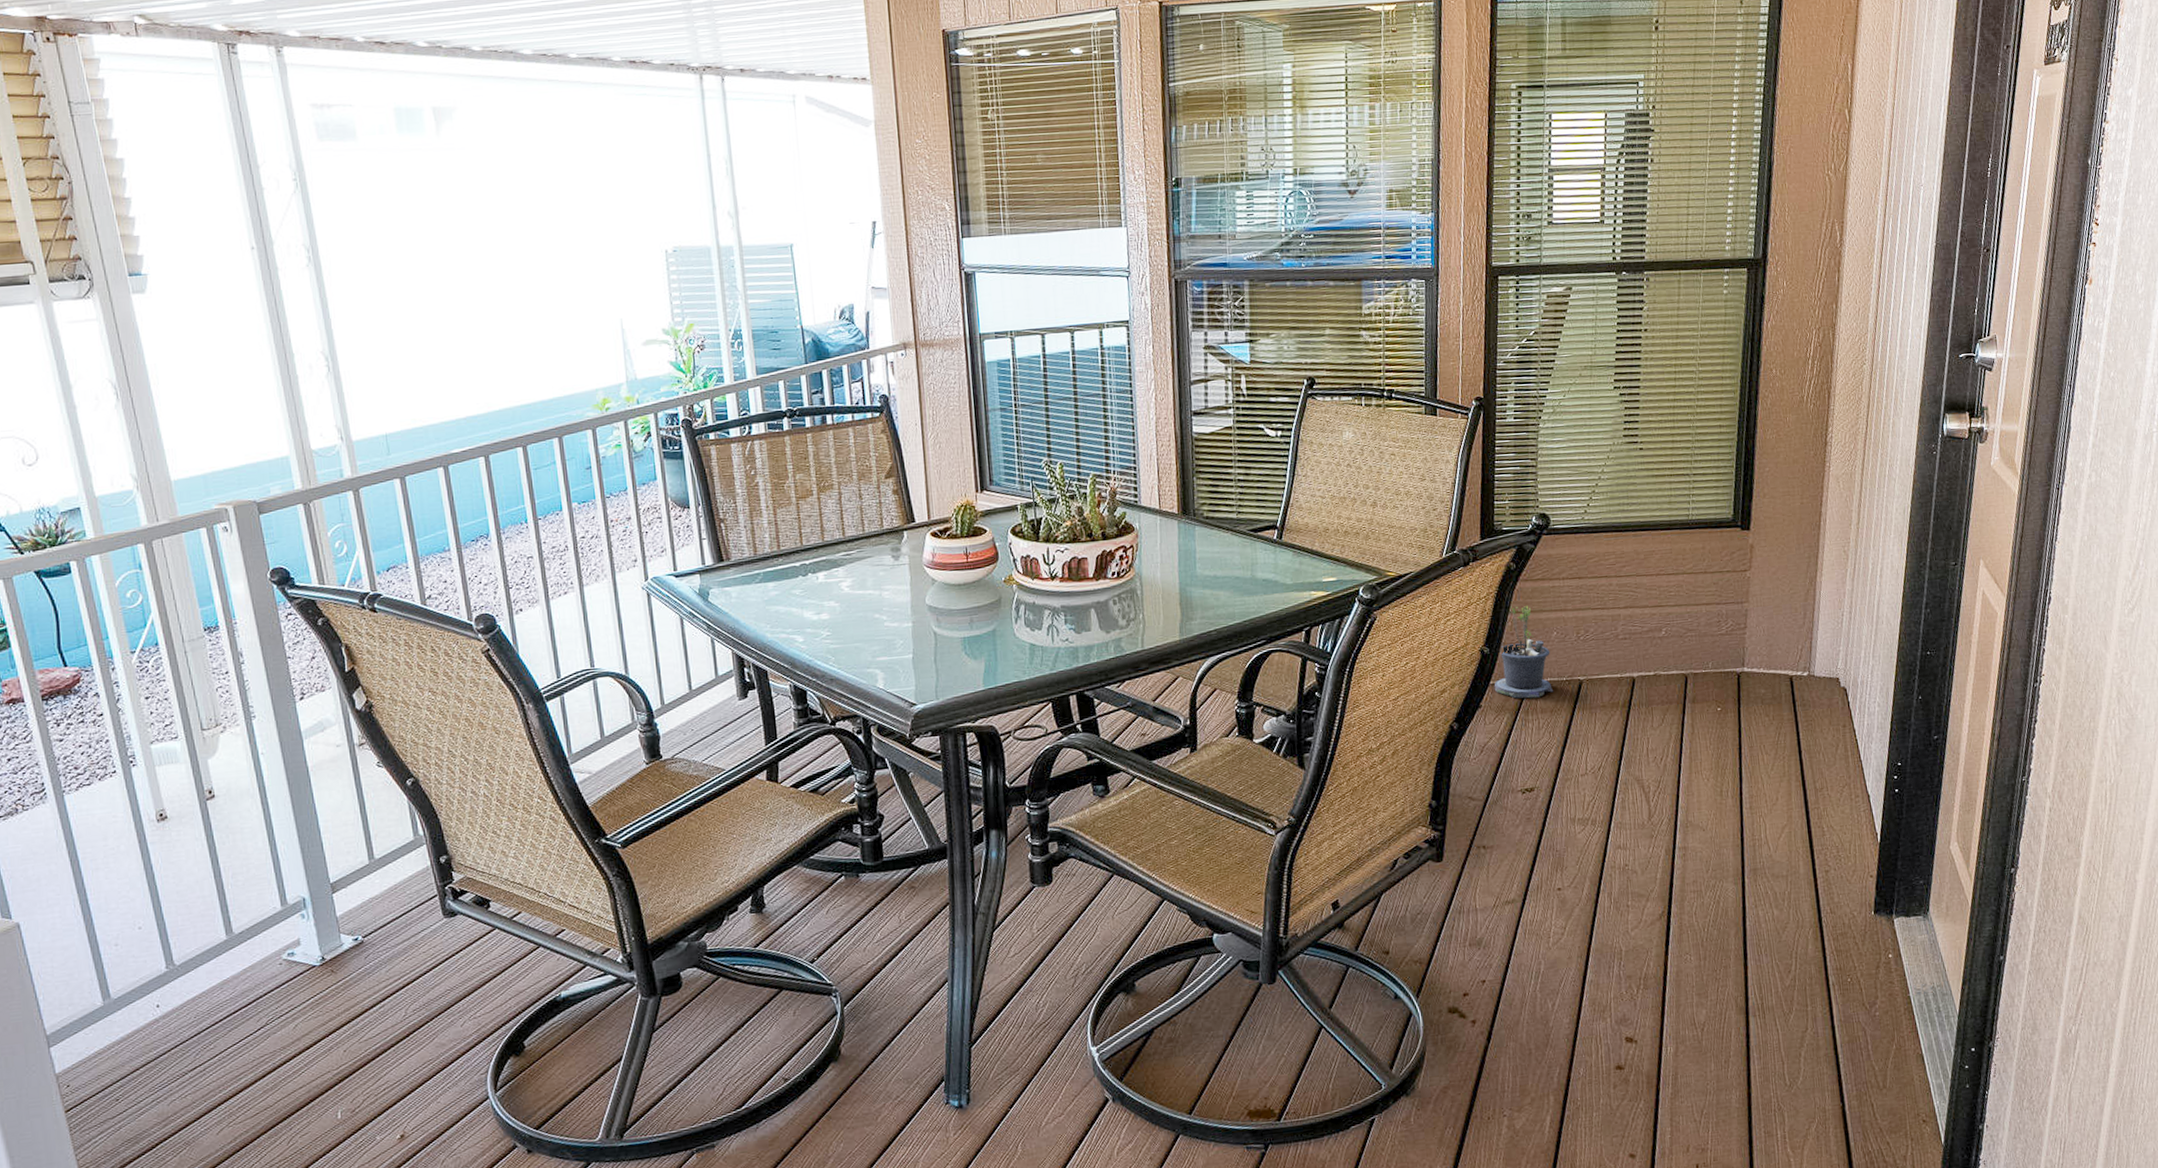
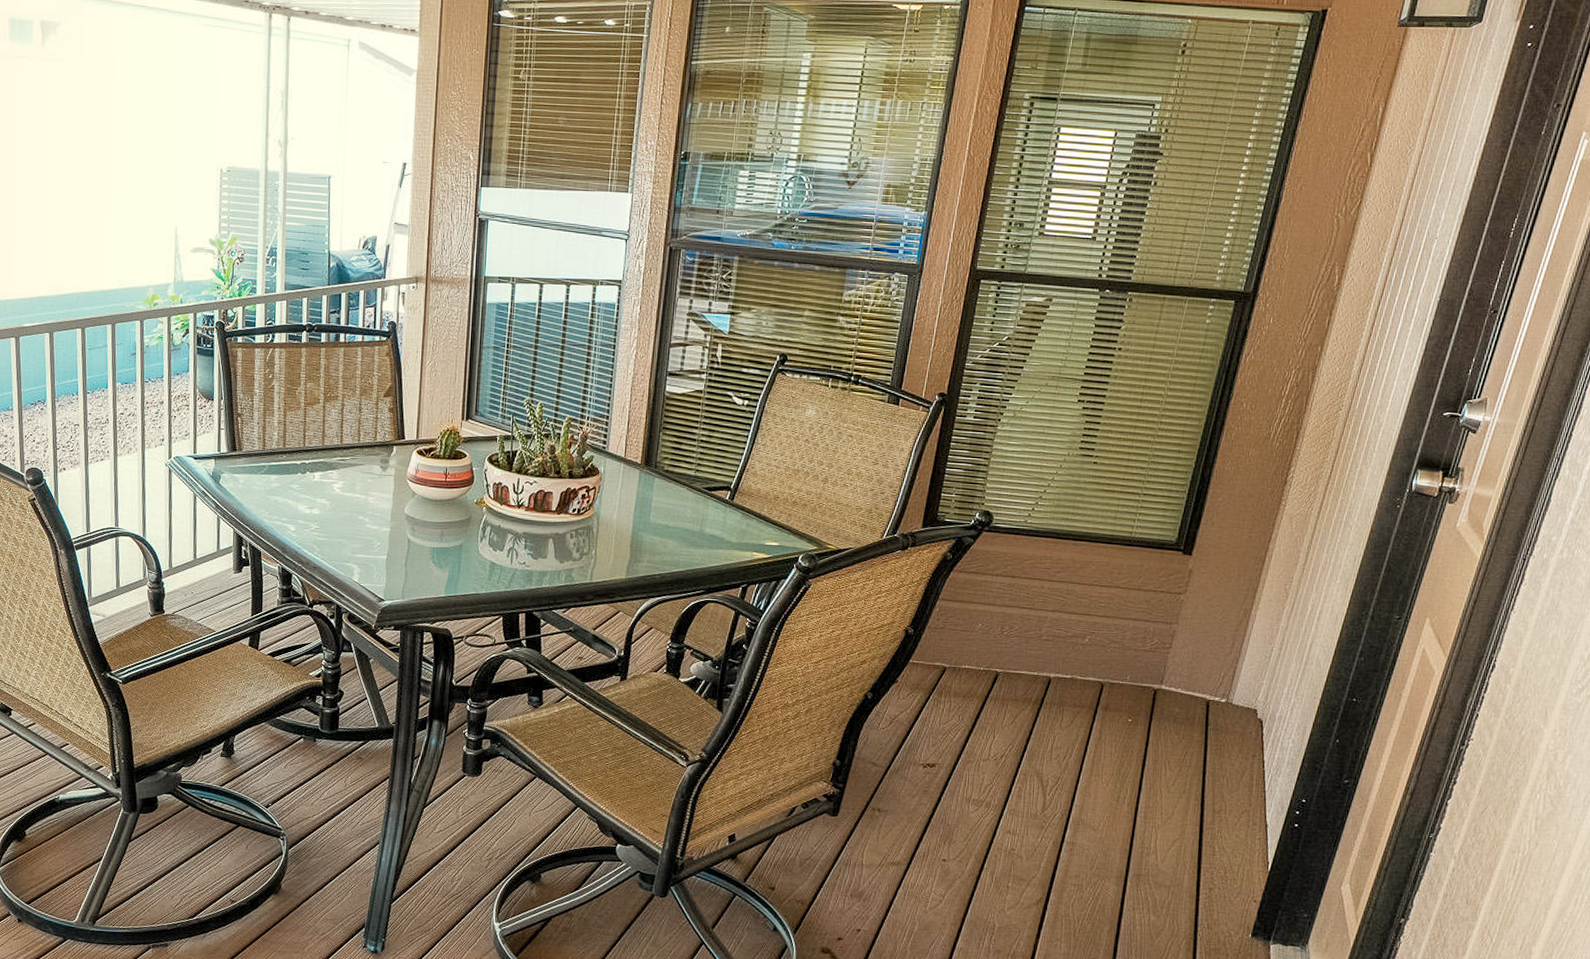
potted plant: present [1492,606,1553,699] -> none [911,593,973,682]

